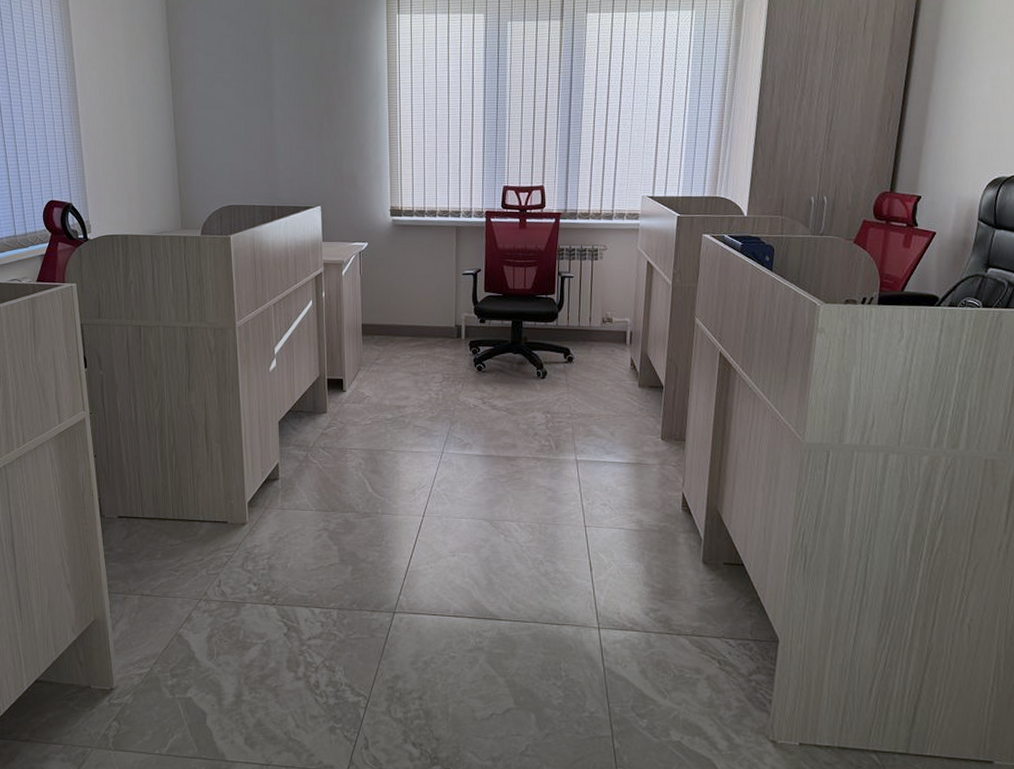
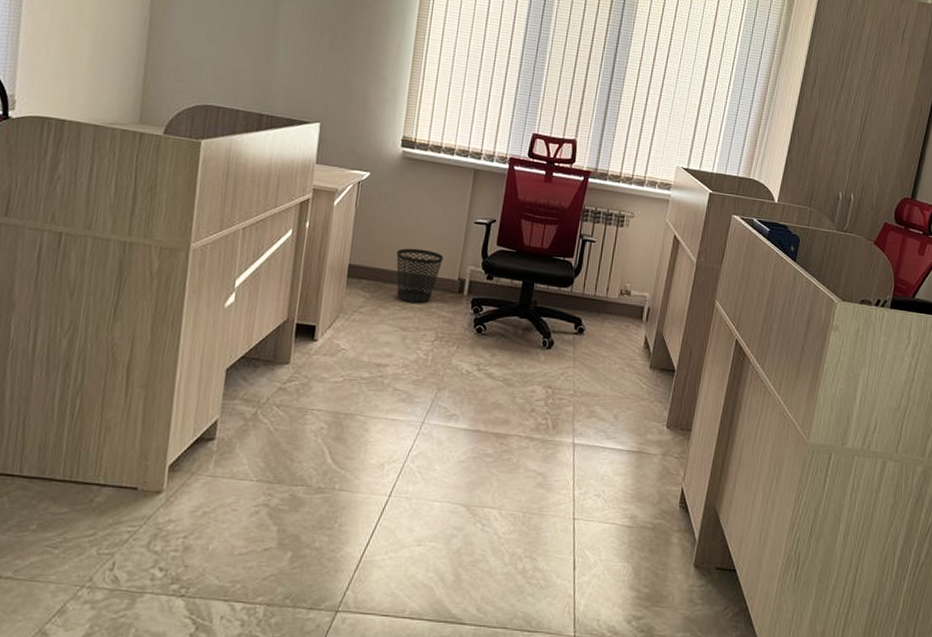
wastebasket: none [400,303,440,351] -> present [396,248,443,304]

